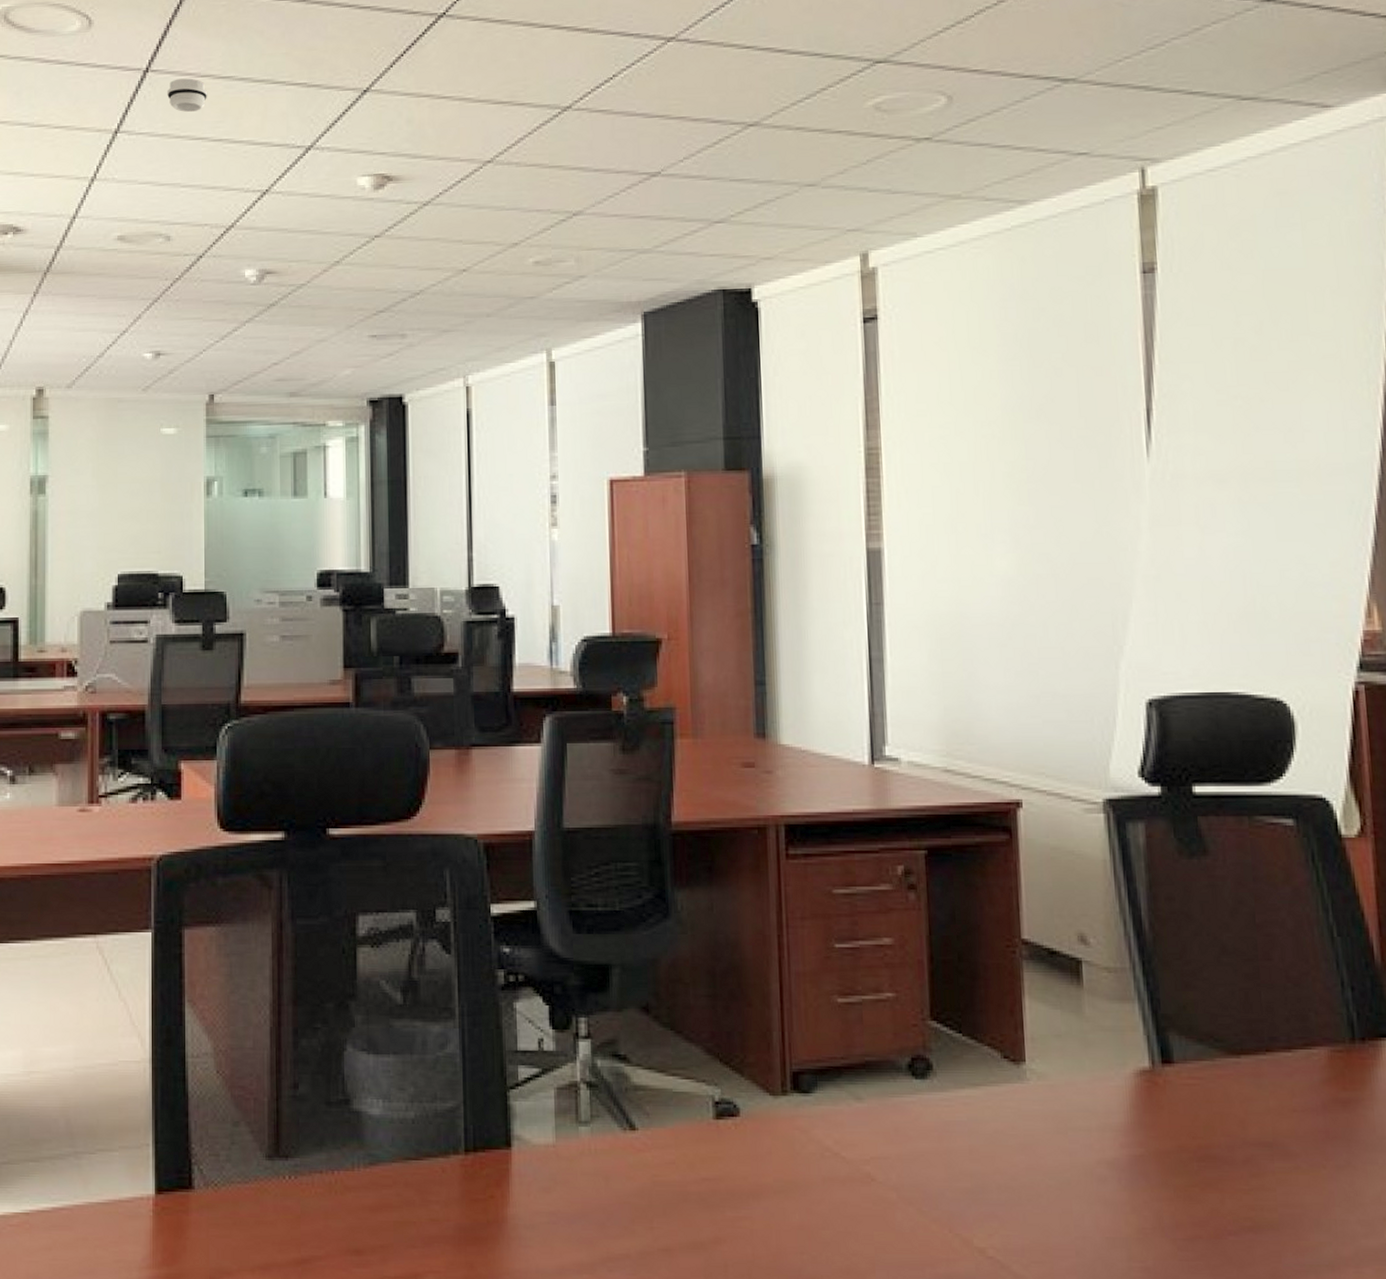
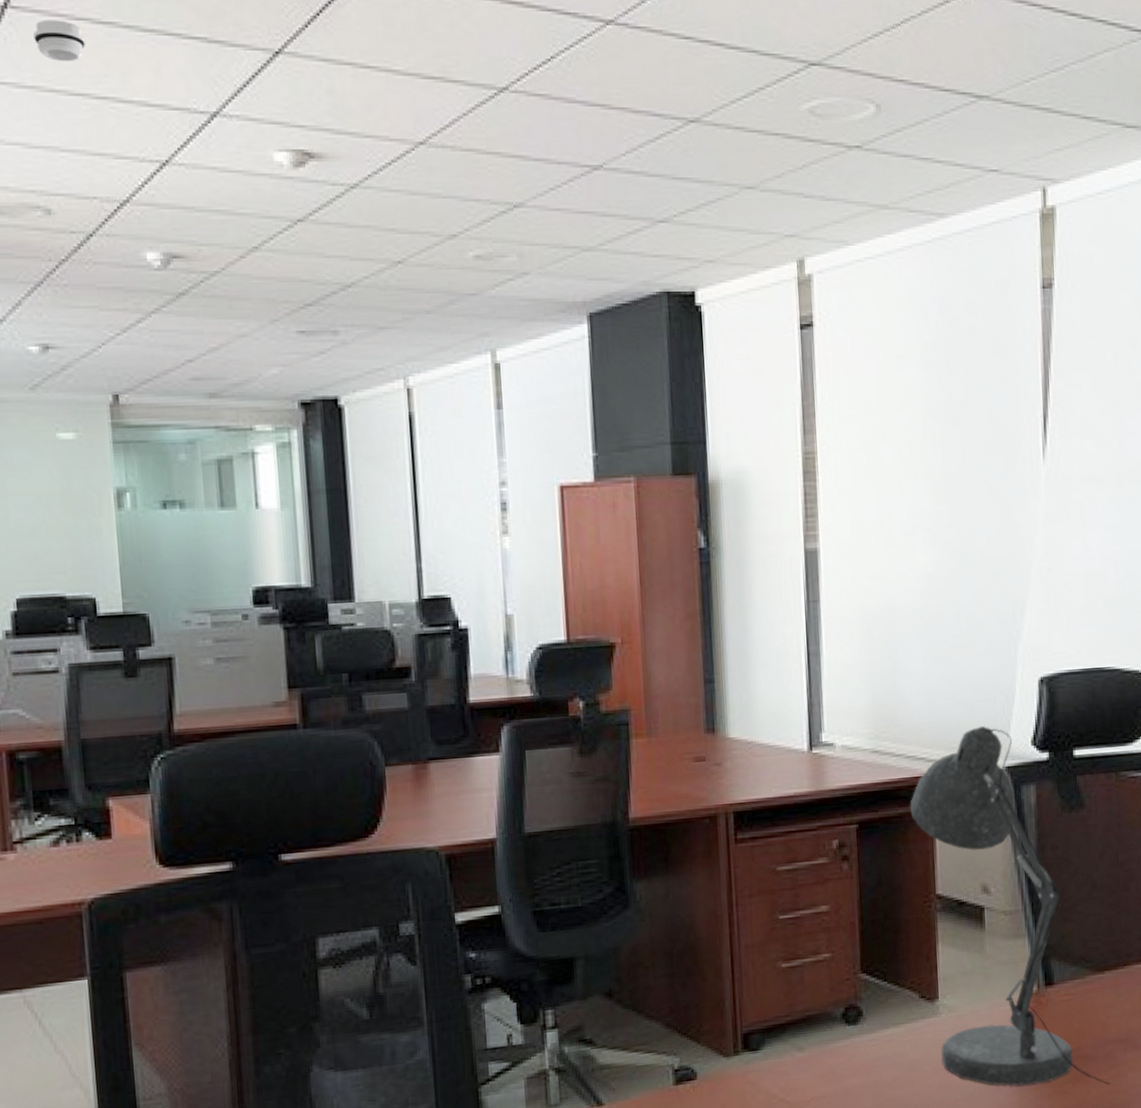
desk lamp: none [989,750,1252,1199] -> present [910,725,1110,1086]

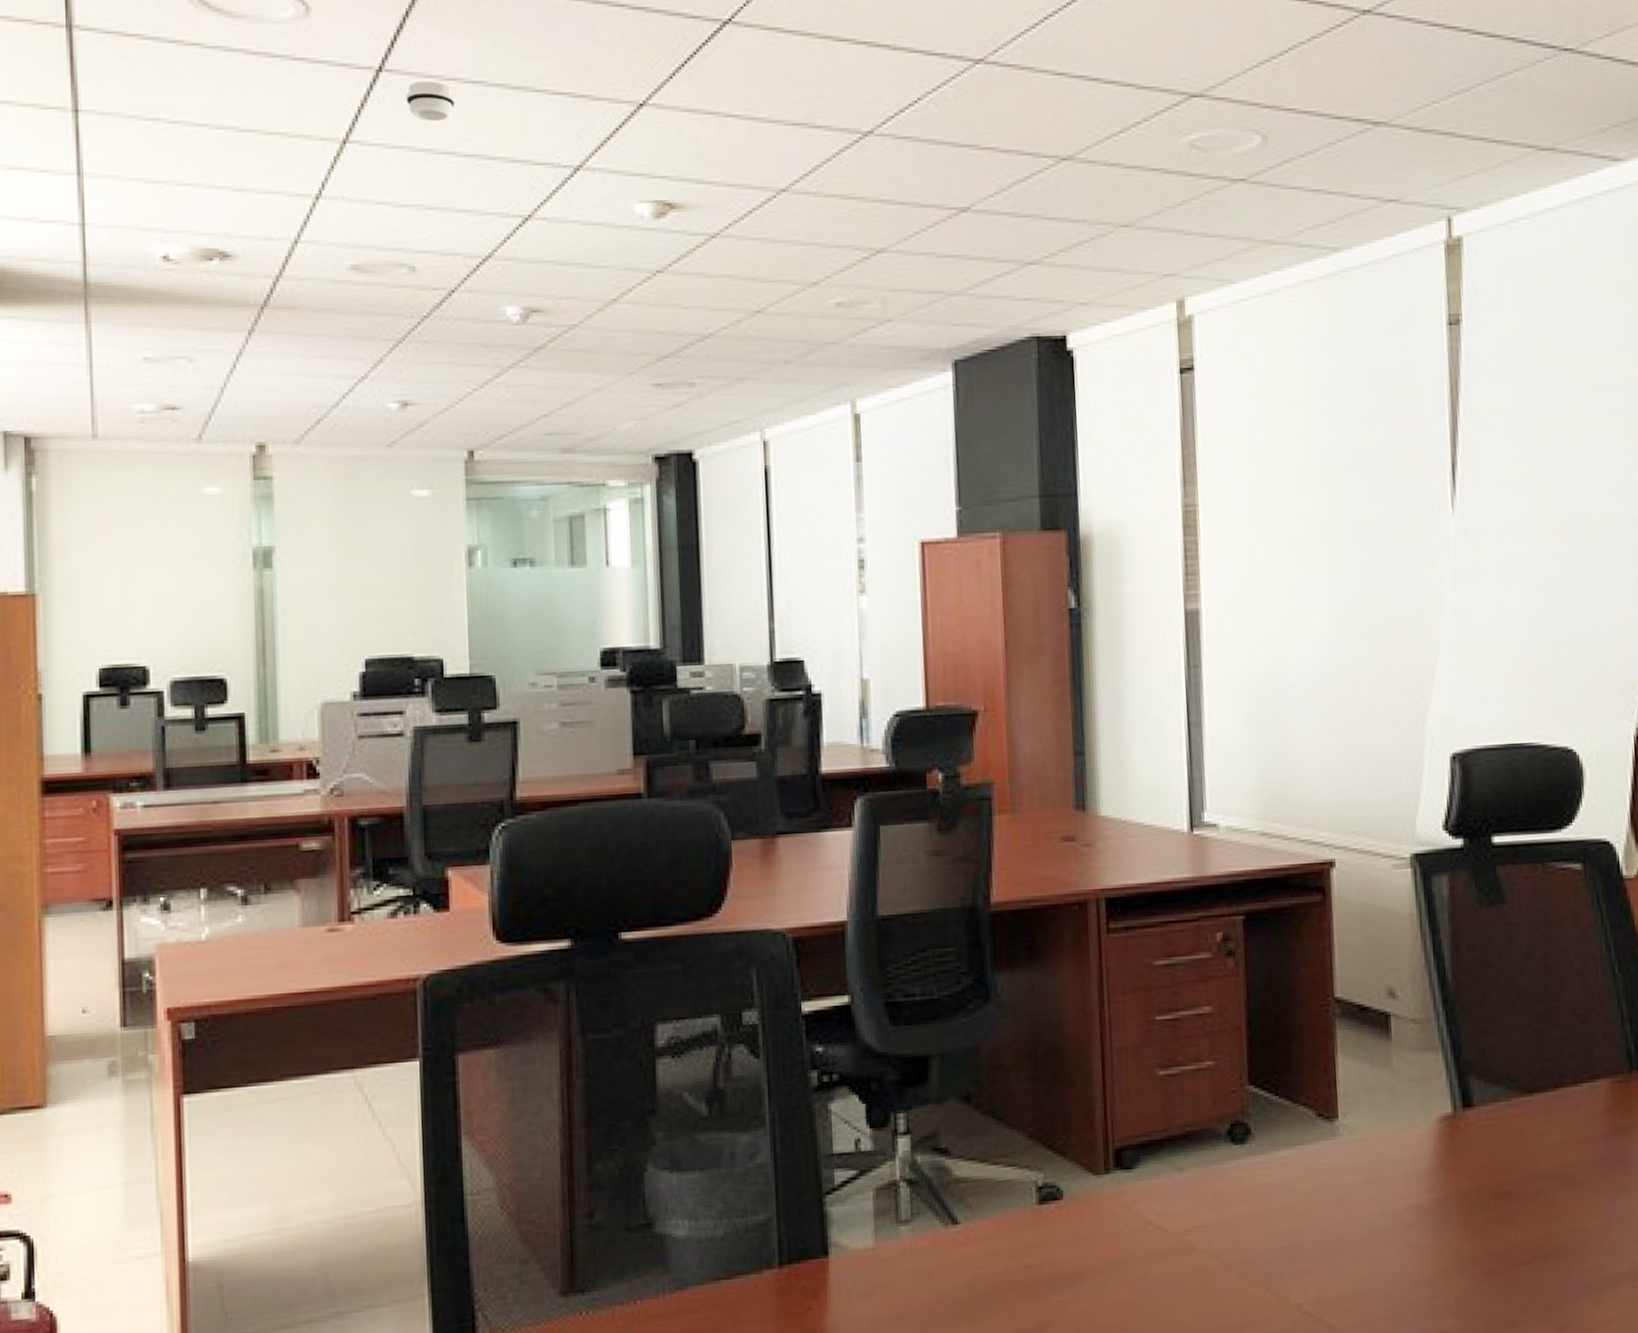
desk lamp: present [910,725,1110,1086] -> none [1304,806,1542,1229]

